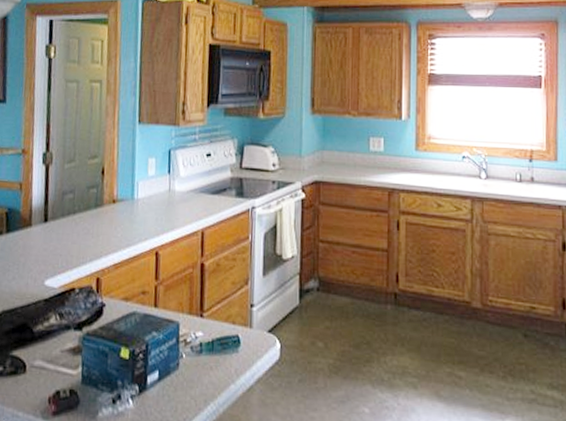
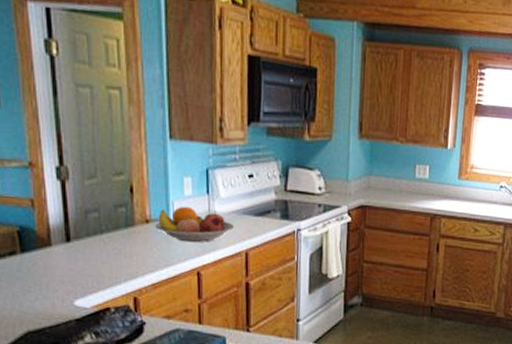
fruit bowl: none [121,186,193,222] -> present [155,206,235,243]

